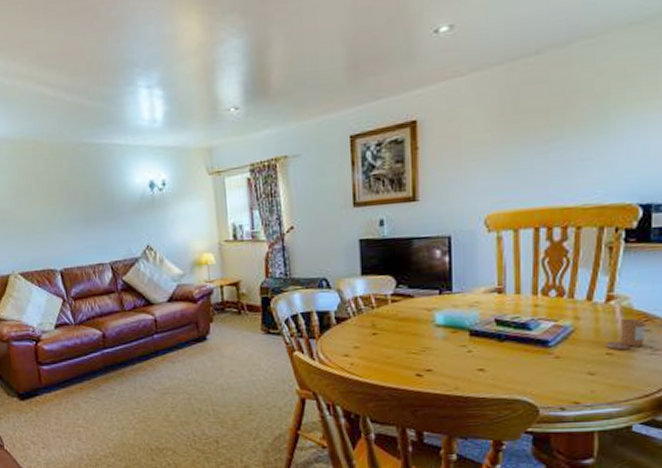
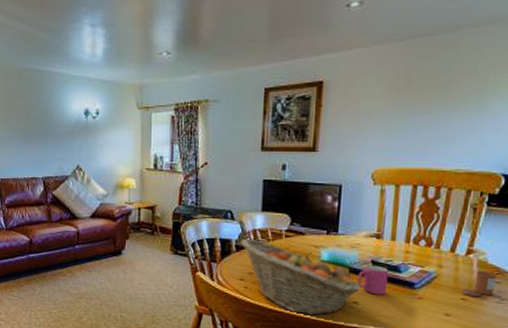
fruit basket: none [341,307,486,389] -> present [241,238,361,316]
mug: none [481,324,517,358] -> present [357,265,389,295]

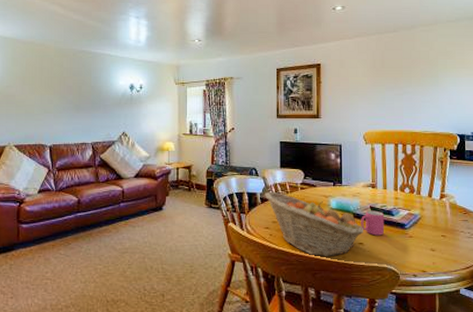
candle: present [462,271,498,297] -> none [441,212,466,234]

